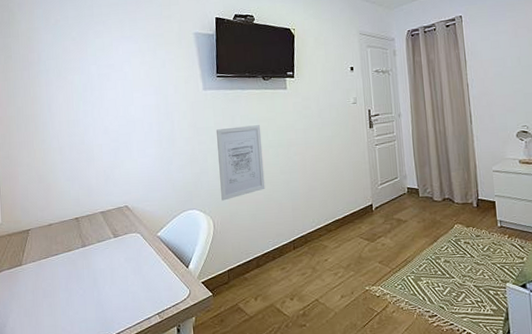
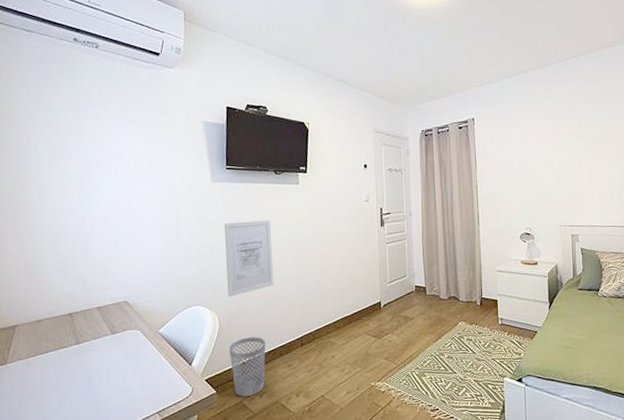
wastebasket: none [223,240,259,300] -> present [228,337,266,397]

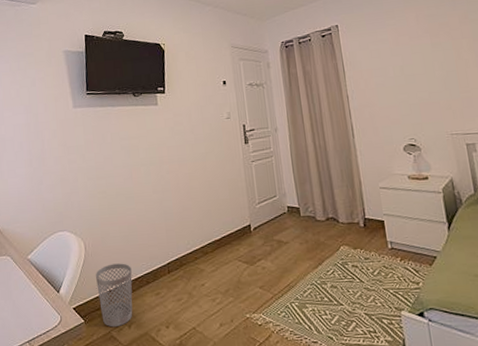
wall art: present [225,220,274,297] -> none [87,142,138,222]

